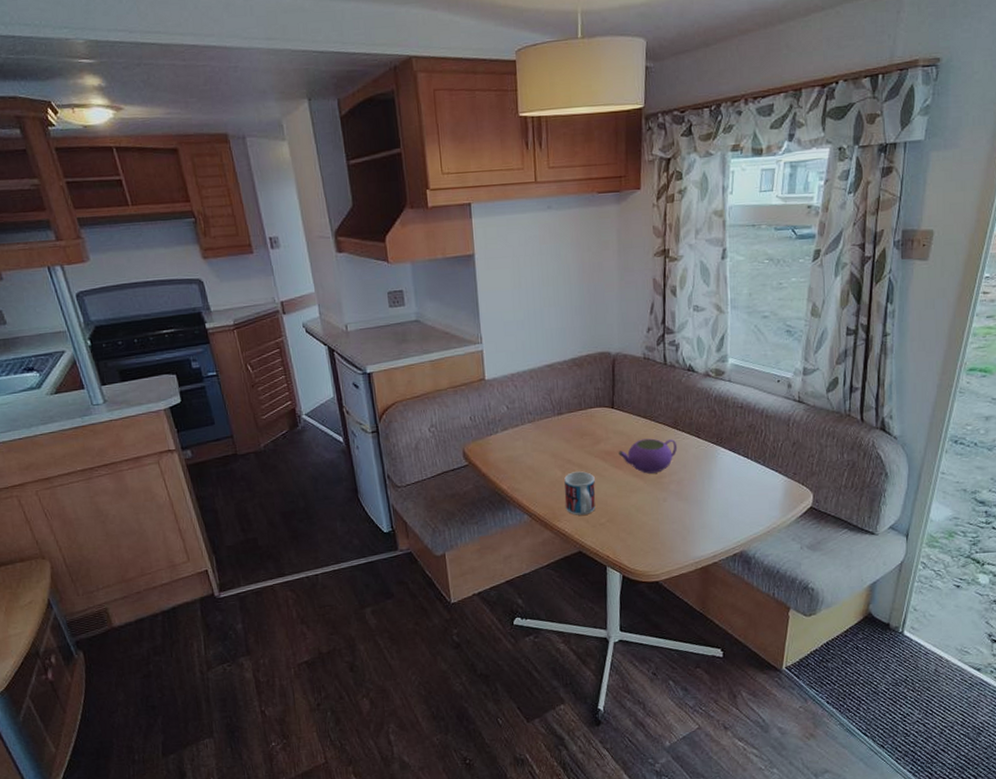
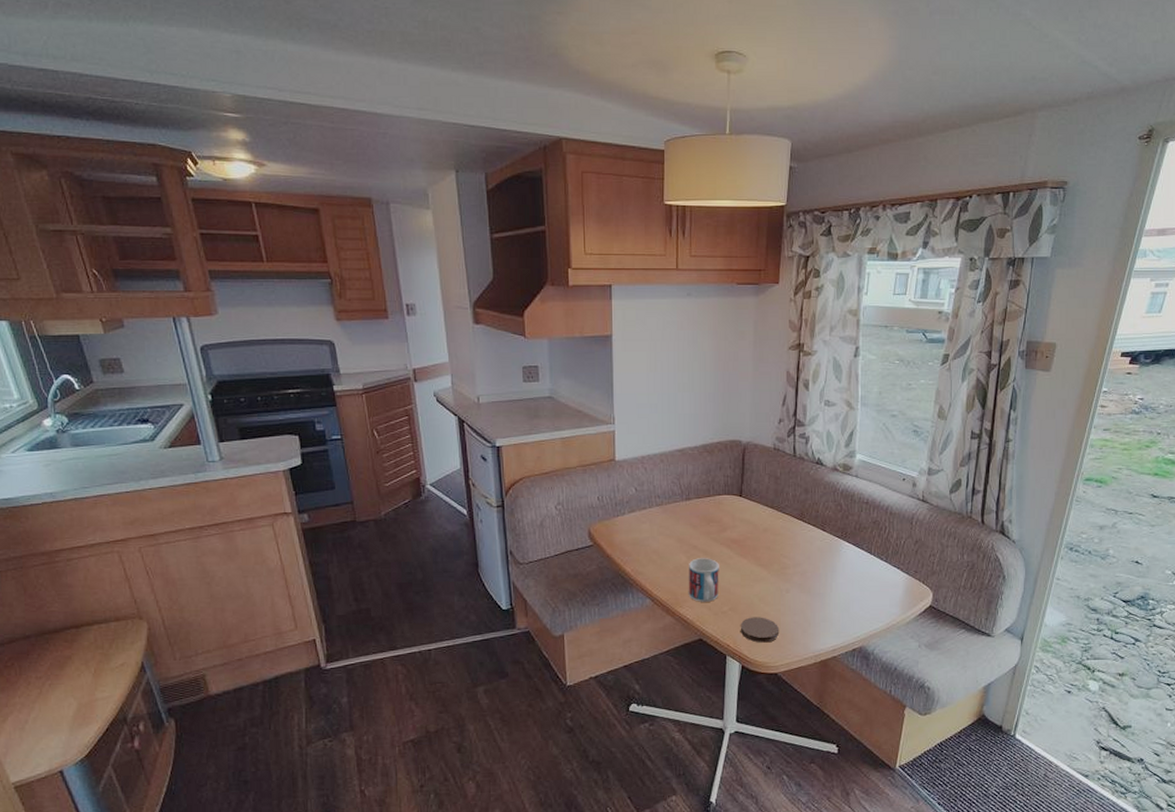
teapot: present [618,438,678,474] -> none [744,529,803,564]
coaster: none [618,527,658,553] -> present [740,617,778,643]

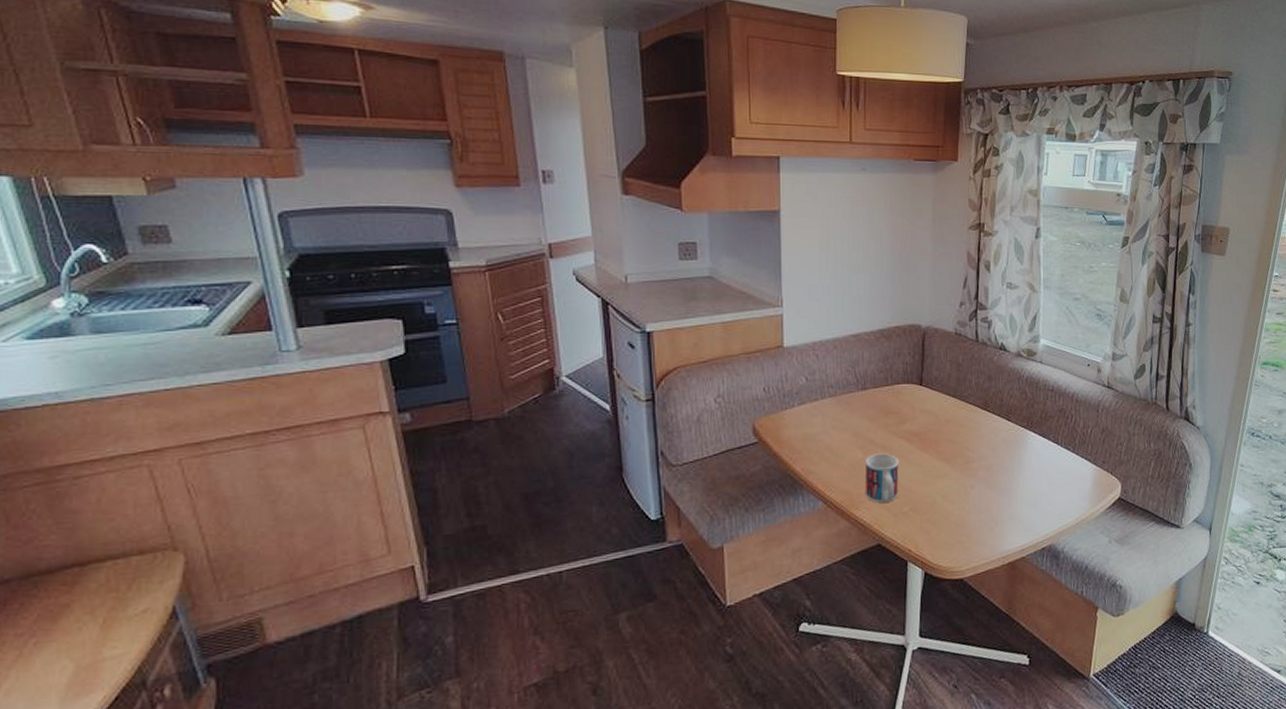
coaster: present [740,617,778,643] -> none [922,516,964,546]

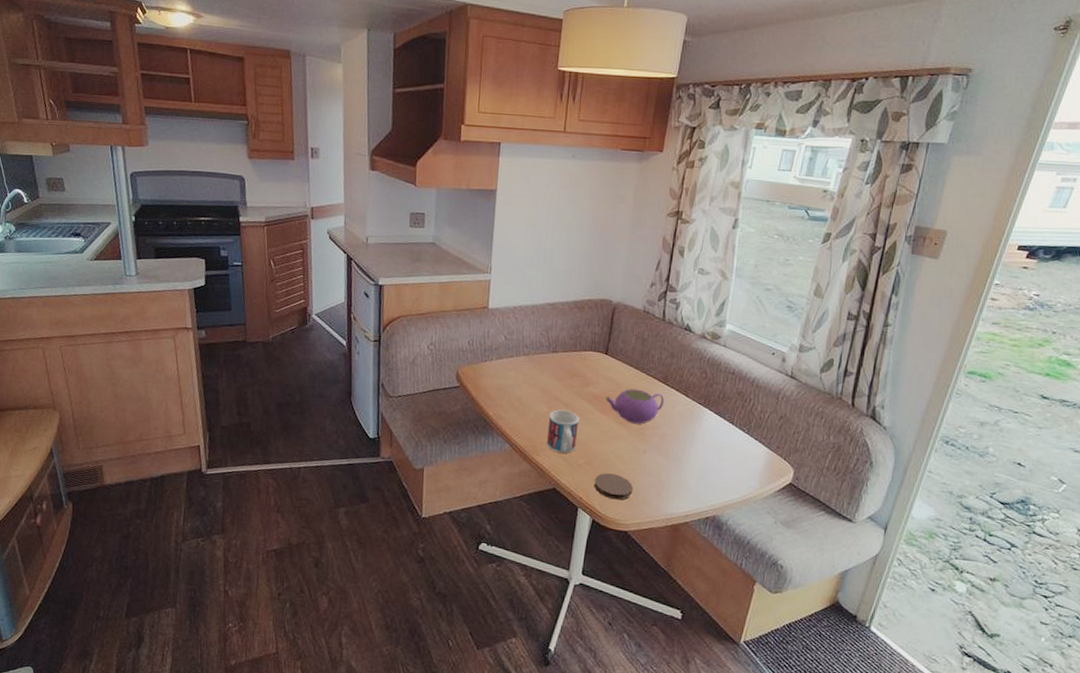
coaster: none [922,516,964,546] -> present [594,473,632,500]
teapot: none [925,419,987,458] -> present [605,388,665,424]

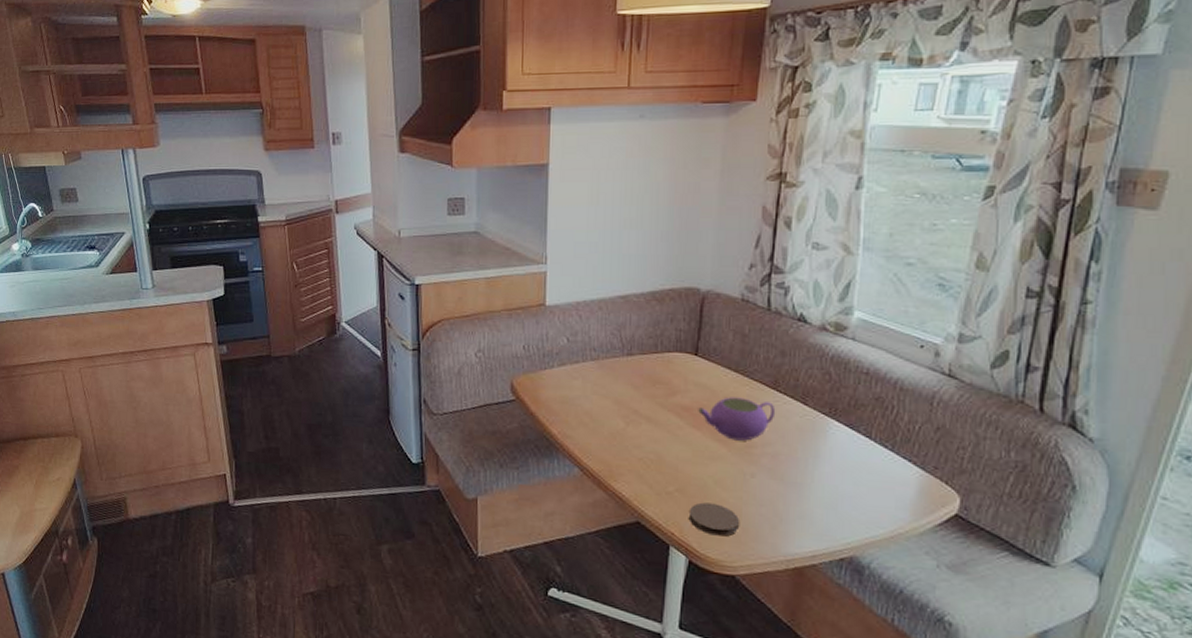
mug: present [546,409,579,453] -> none [625,425,665,479]

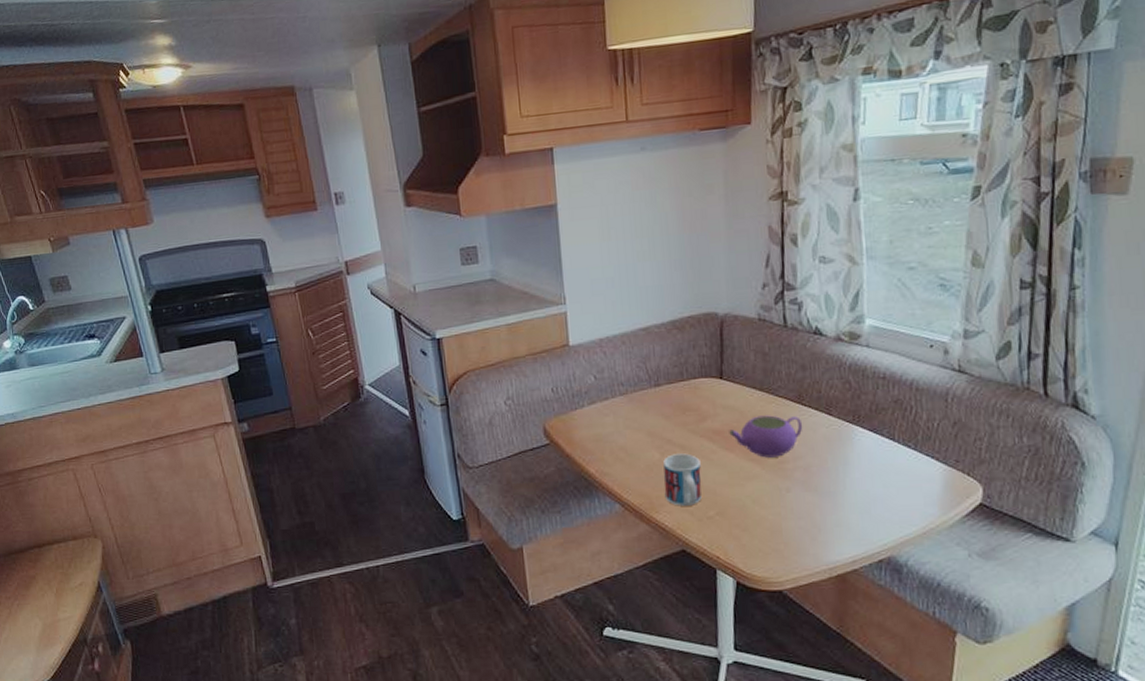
mug: none [625,425,665,479] -> present [663,453,702,506]
coaster: present [688,502,739,537] -> none [731,522,780,554]

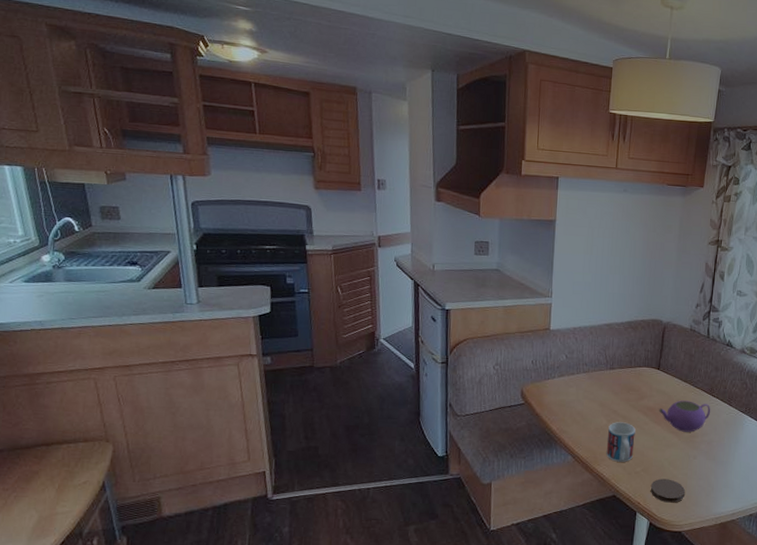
coaster: none [731,522,780,554] -> present [650,478,685,503]

